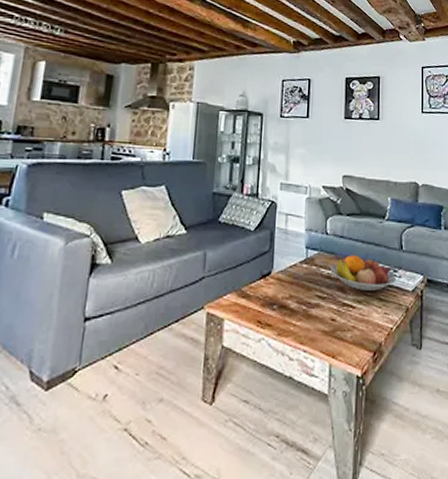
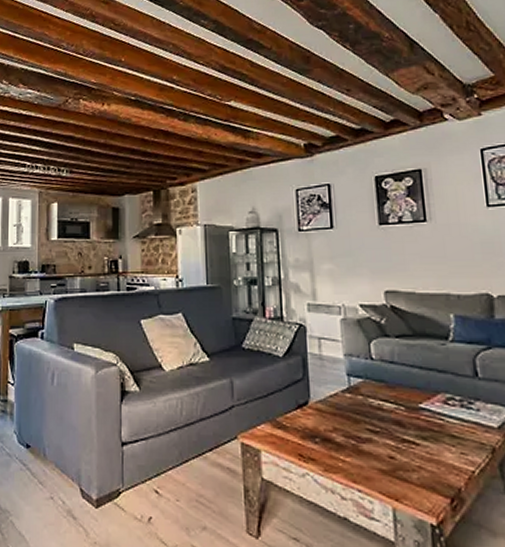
fruit bowl: present [330,255,396,292] -> none [381,383,473,427]

